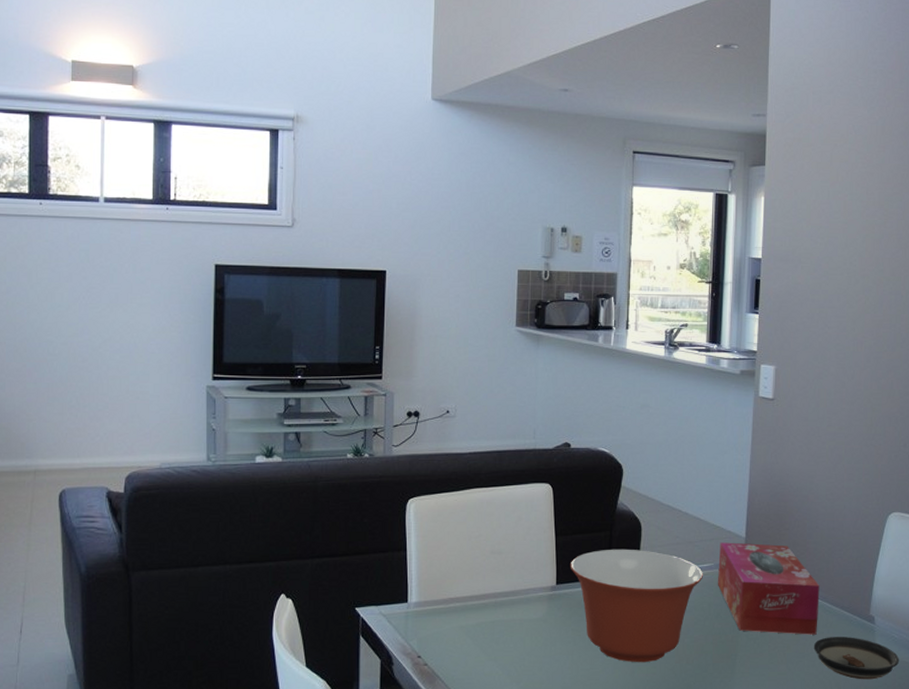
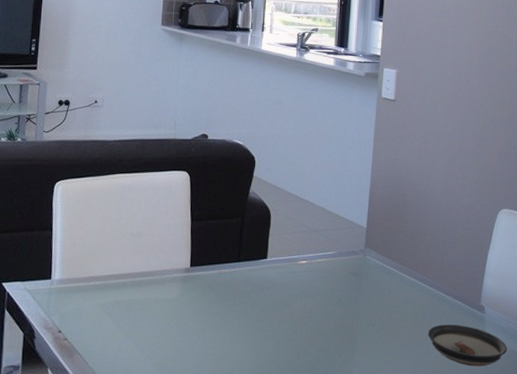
mixing bowl: present [570,549,703,663] -> none [203,235,327,344]
tissue box: present [718,542,820,635] -> none [340,232,435,322]

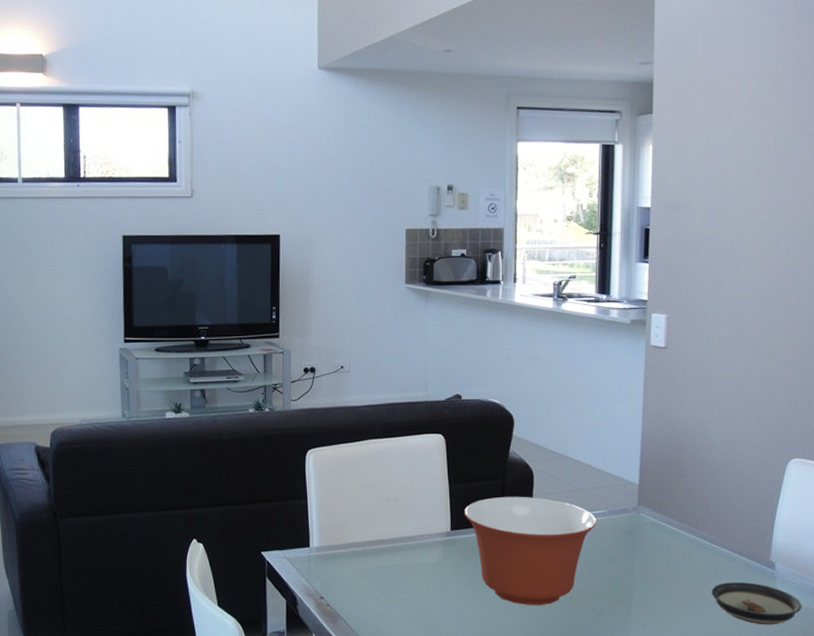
mixing bowl: none [203,235,327,344] -> present [463,496,596,606]

